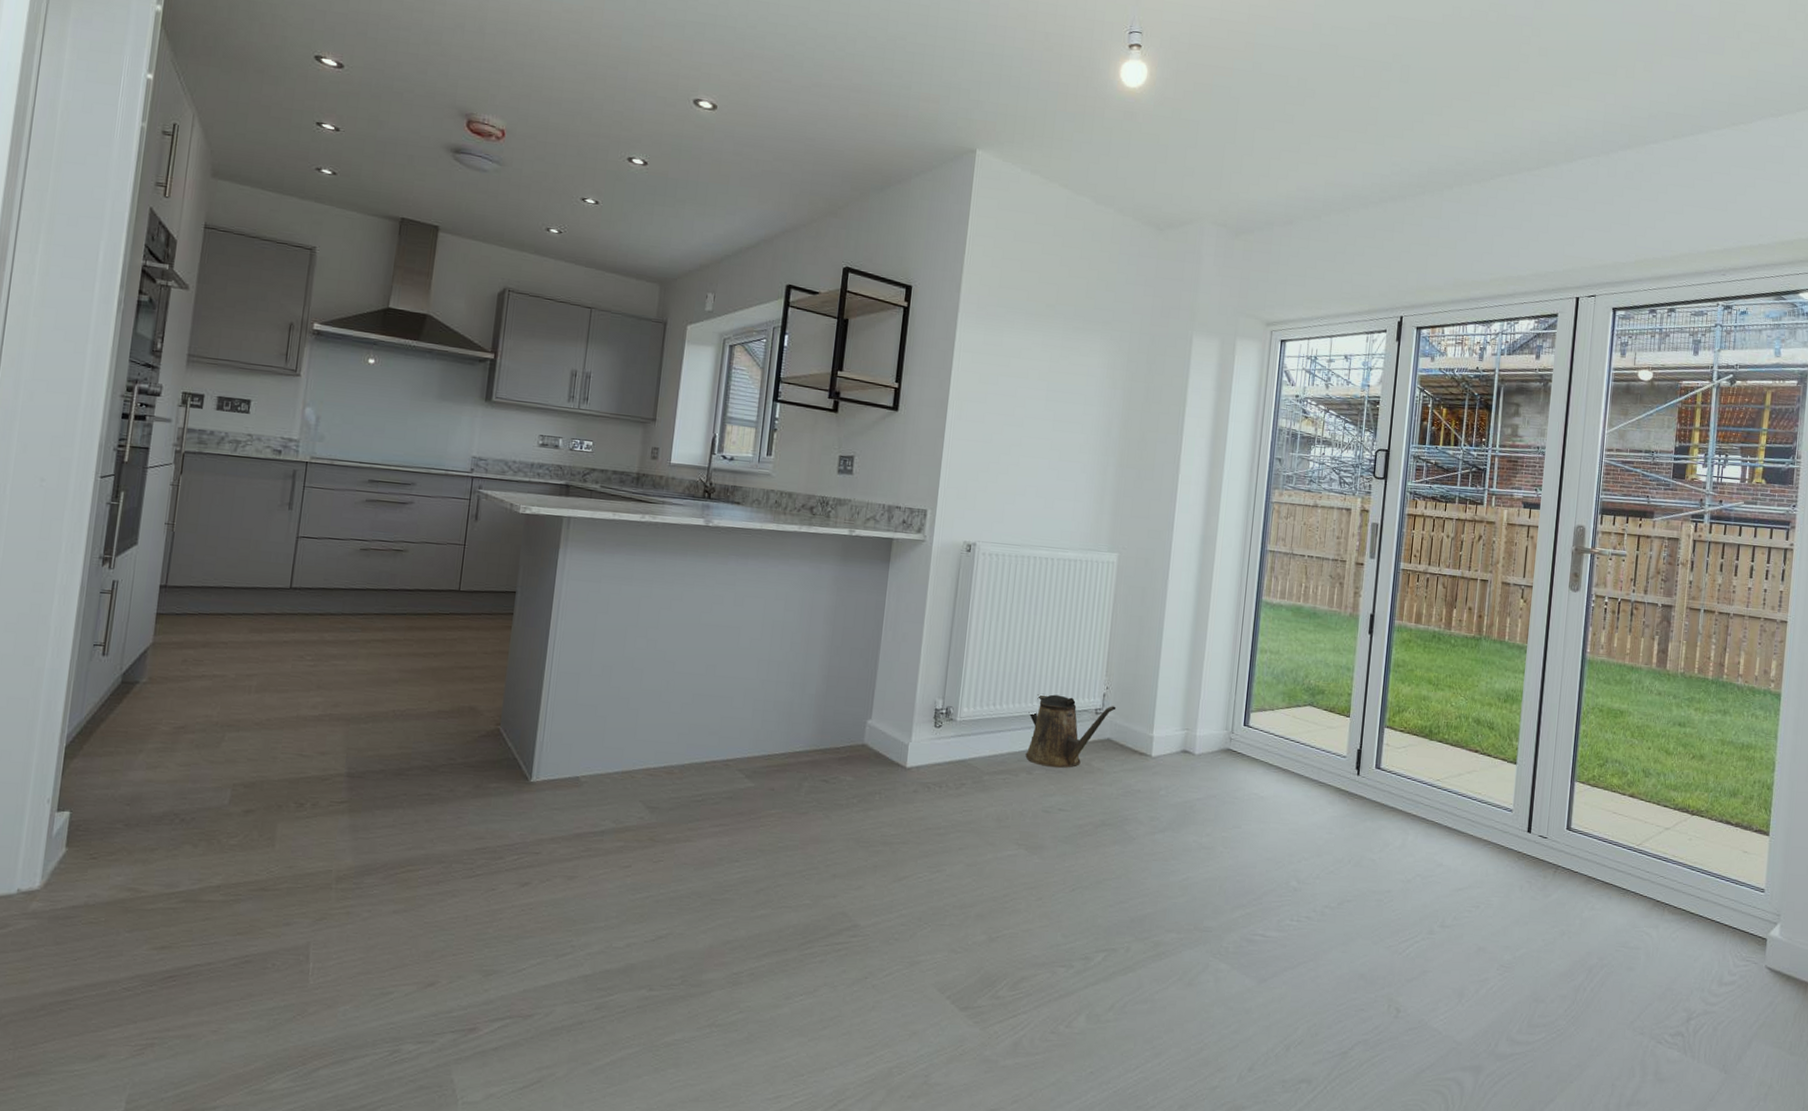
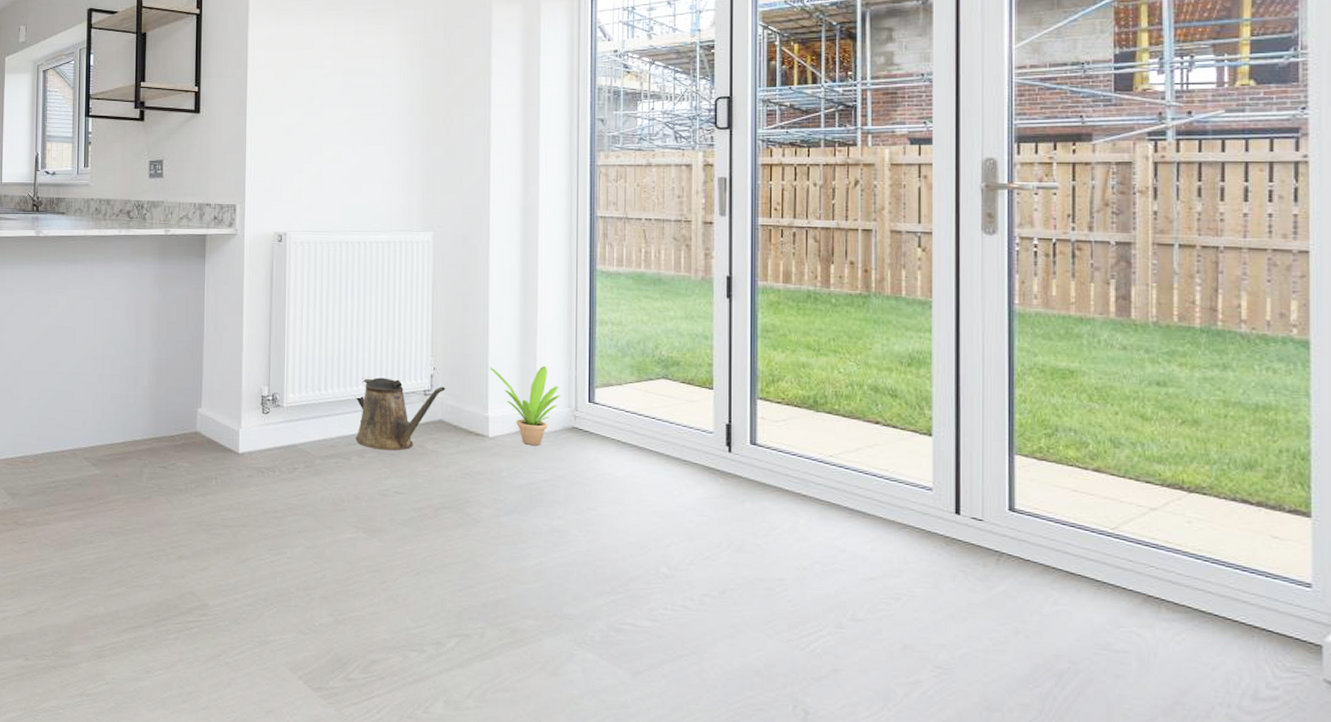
potted plant: none [1158,688,1221,766] -> present [489,365,562,446]

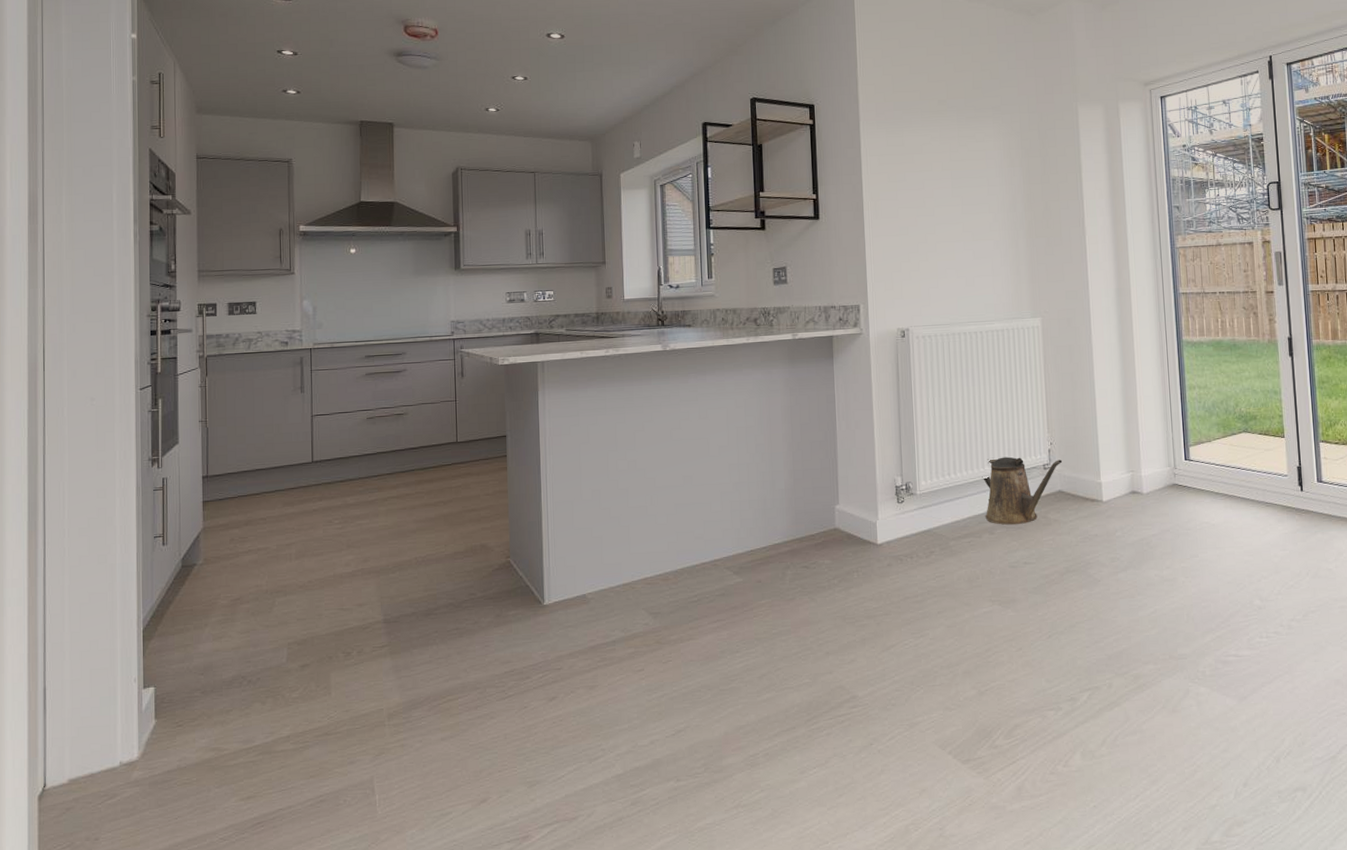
potted plant: present [489,365,562,446] -> none [1099,431,1162,505]

